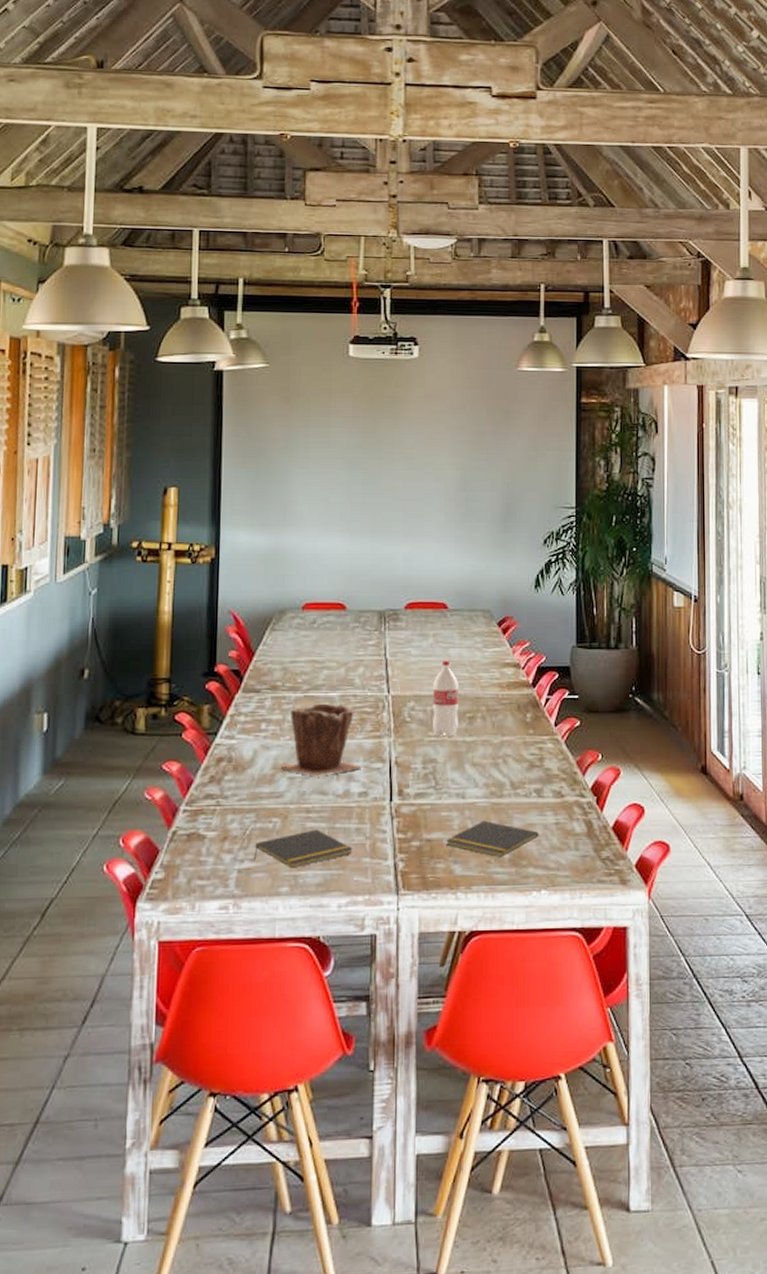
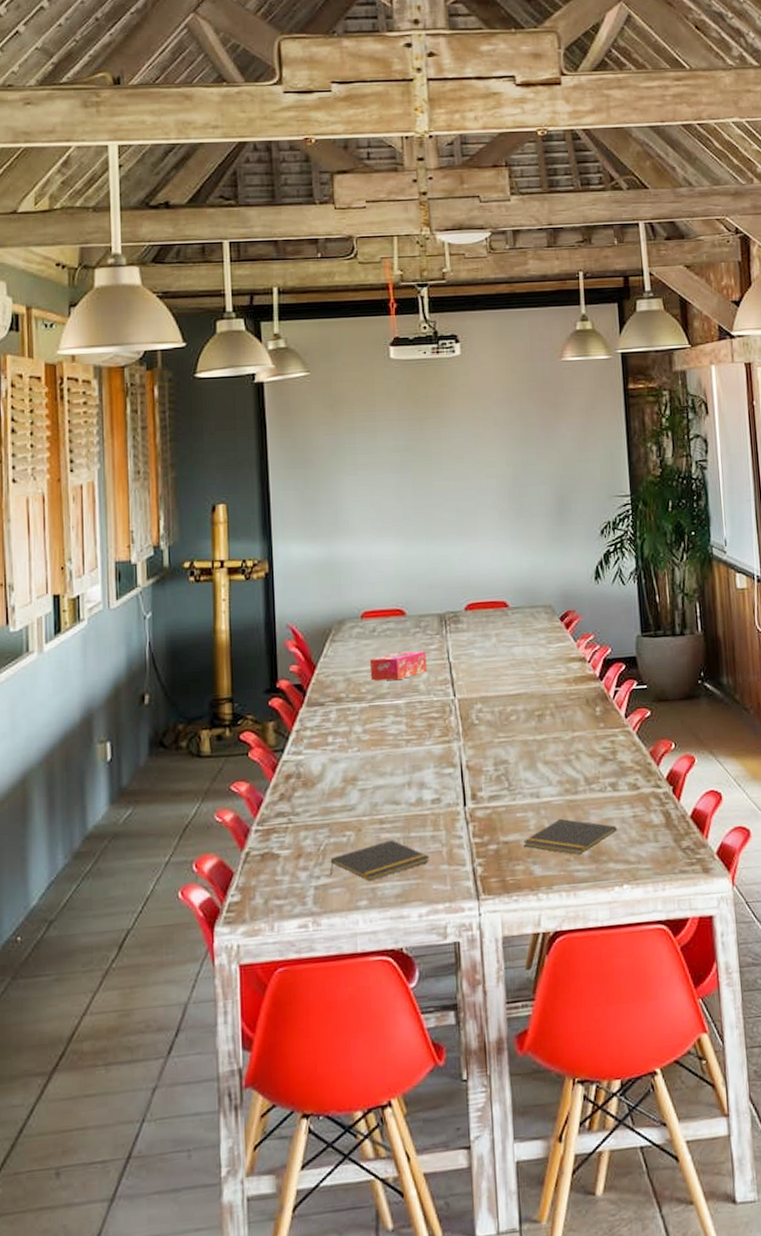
plant pot: present [280,703,361,776] -> none [350,711,433,786]
tissue box: none [307,645,364,672] -> present [369,651,427,681]
bottle: present [433,660,458,737] -> none [499,659,527,738]

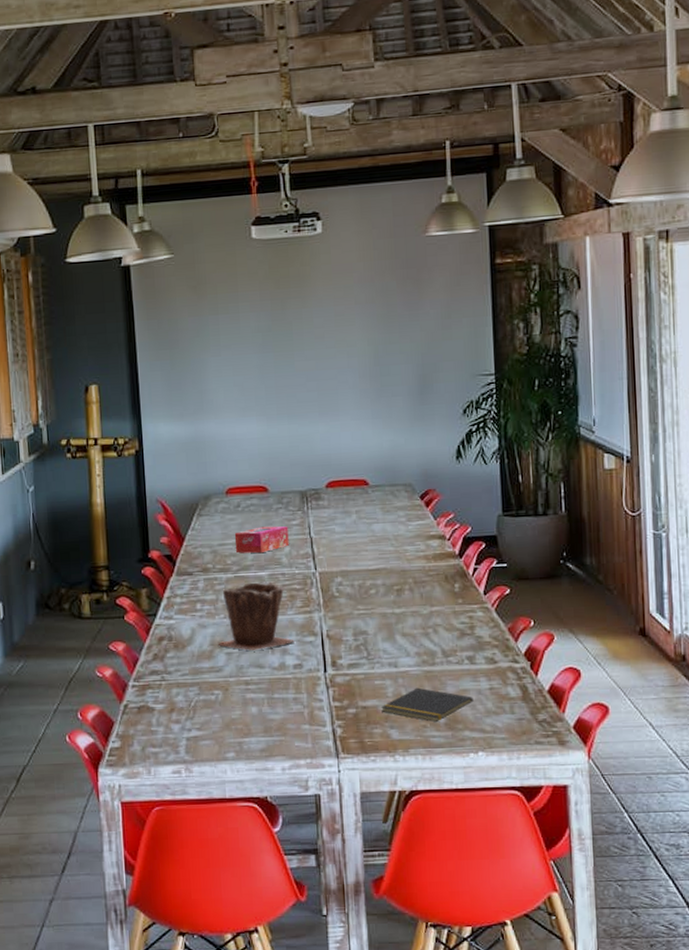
notepad: present [330,840,430,882] -> none [200,700,293,736]
plant pot: none [350,711,433,786] -> present [217,582,295,651]

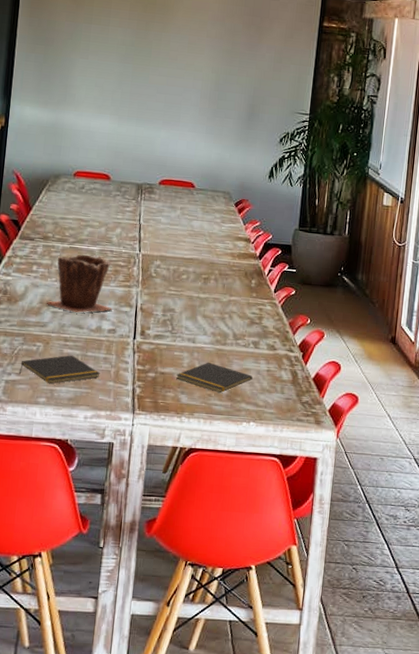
notepad: none [200,700,293,736] -> present [19,355,100,384]
tissue box: present [234,526,289,554] -> none [74,208,122,231]

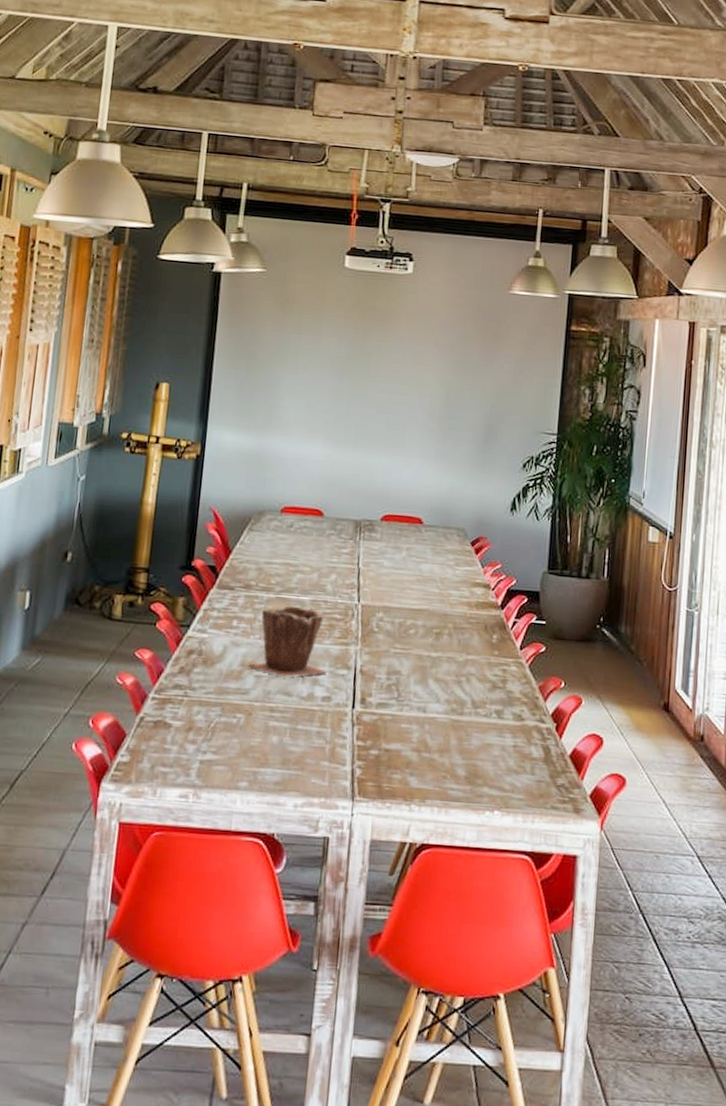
notepad: present [19,355,100,384] -> none [216,728,313,765]
notepad: present [176,362,253,393] -> none [404,736,496,774]

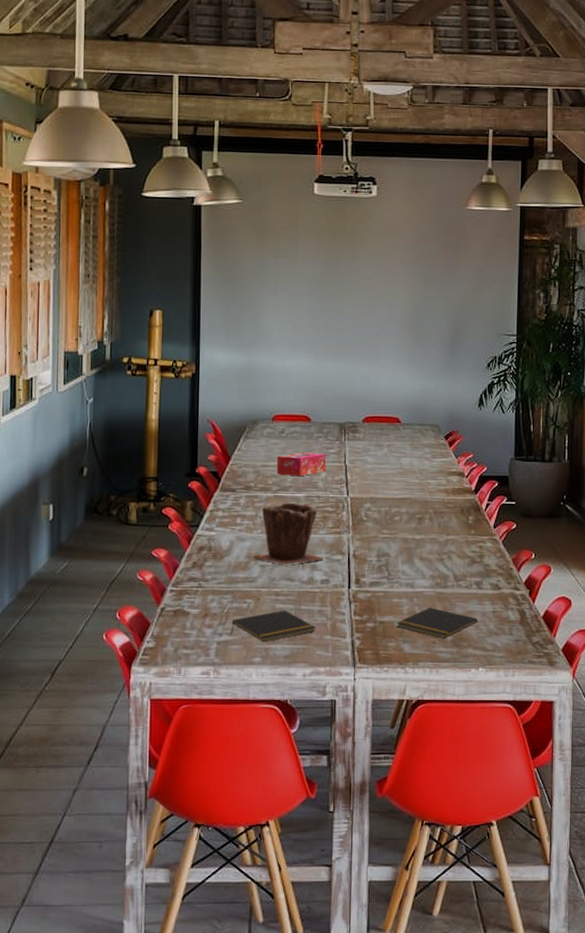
notepad: none [216,728,313,765] -> present [231,610,316,643]
tissue box: none [281,550,338,577] -> present [276,452,326,476]
notepad: none [404,736,496,774] -> present [397,607,478,639]

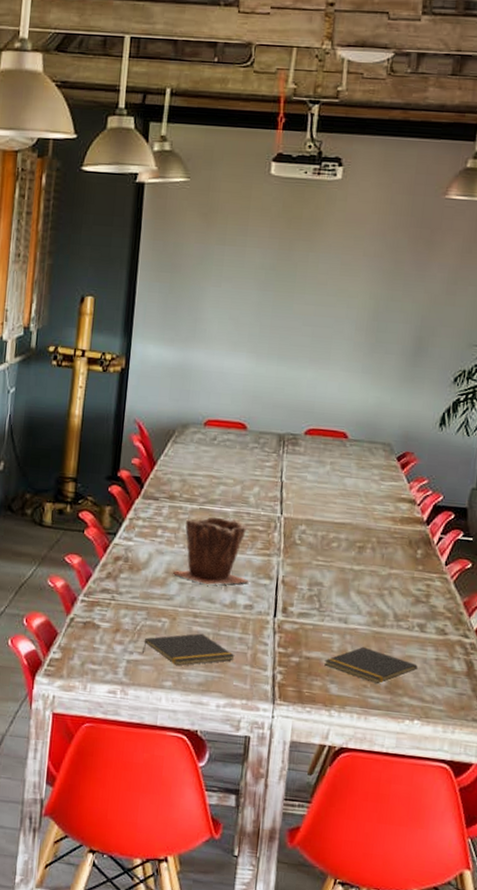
tissue box: present [276,452,326,476] -> none [204,463,261,489]

